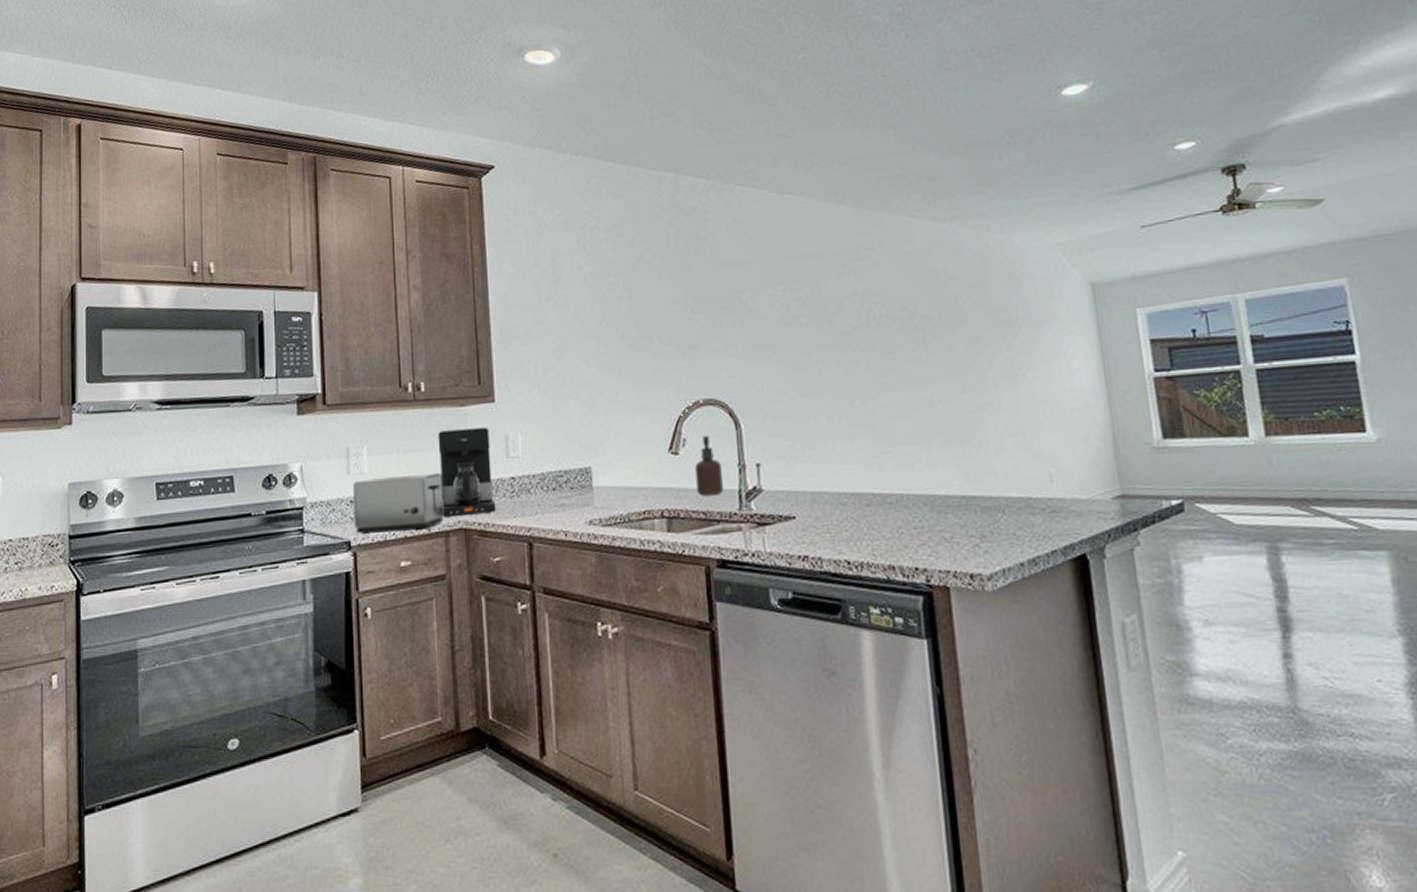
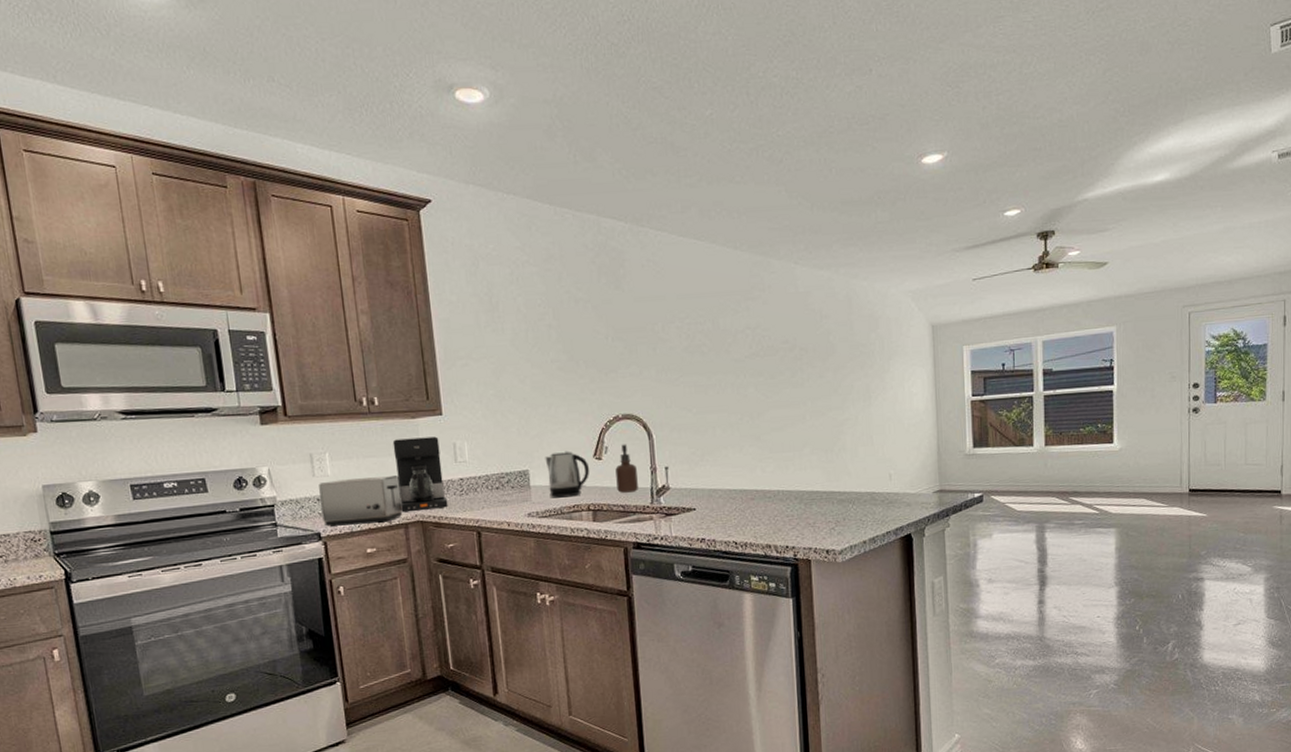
kettle: none [611,443,665,502] -> present [545,451,590,498]

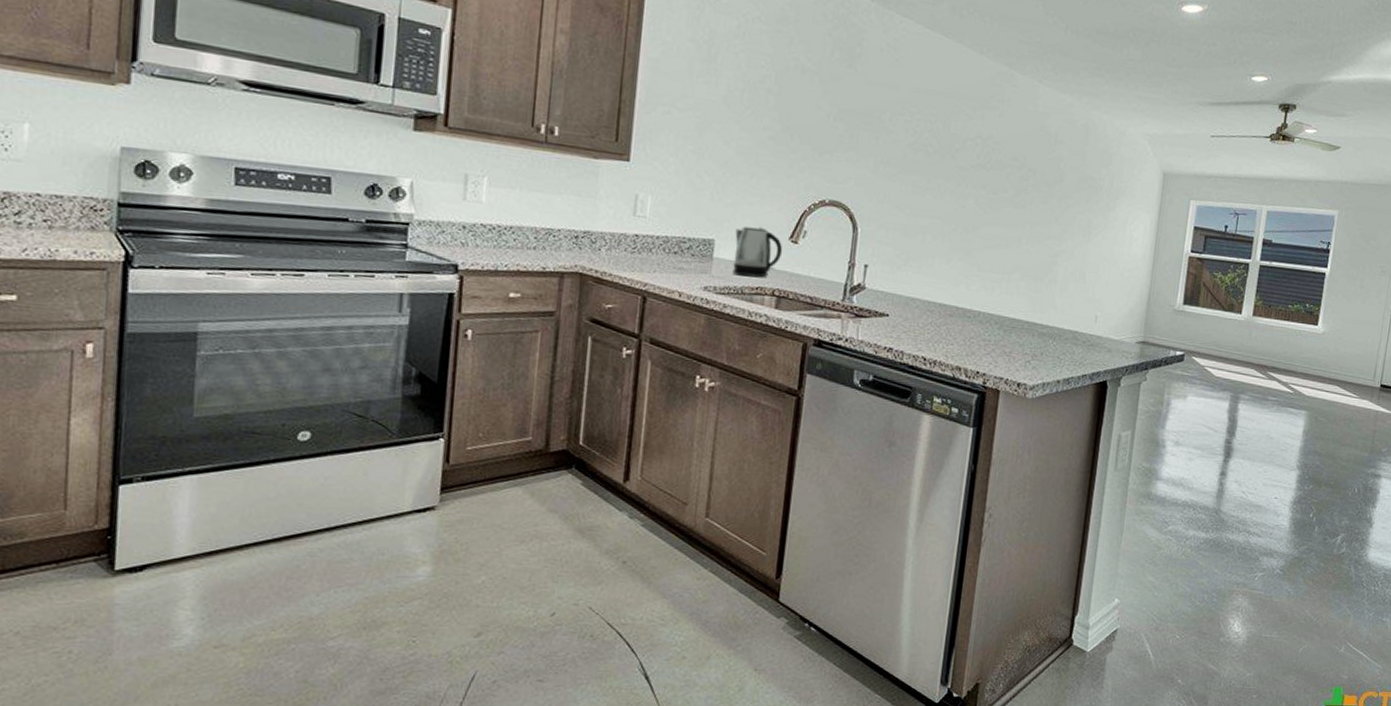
toaster: present [319,475,403,527] -> none [464,208,565,267]
coffee maker: present [392,436,448,513] -> none [559,177,620,264]
soap dispenser: present [615,444,638,494] -> none [808,231,834,286]

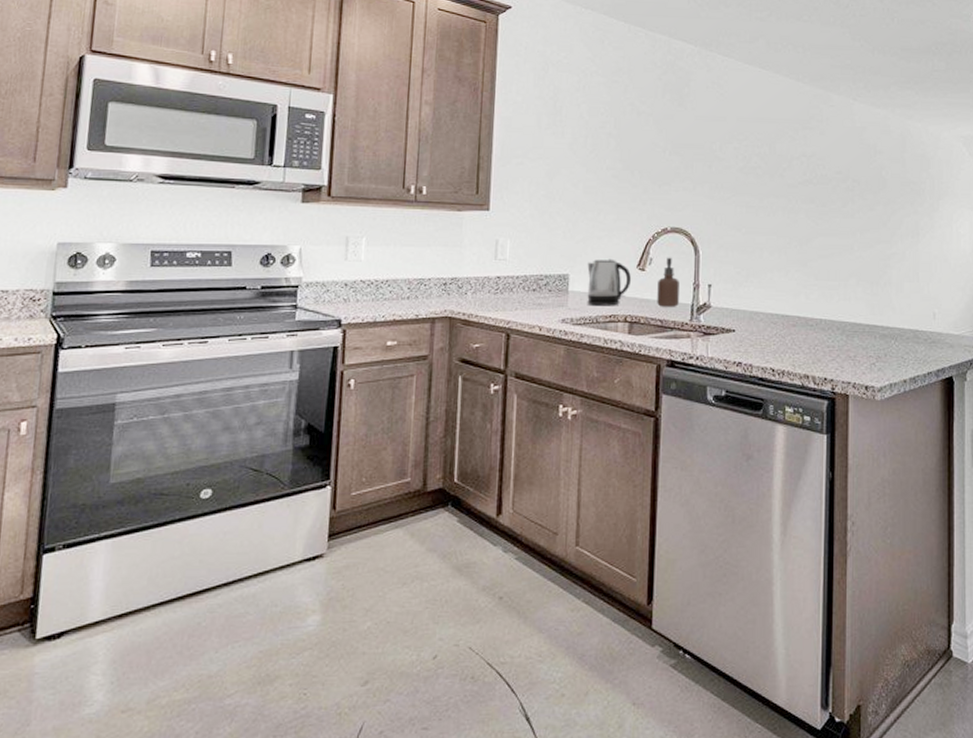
soap dispenser: none [808,231,834,286] -> present [657,257,679,308]

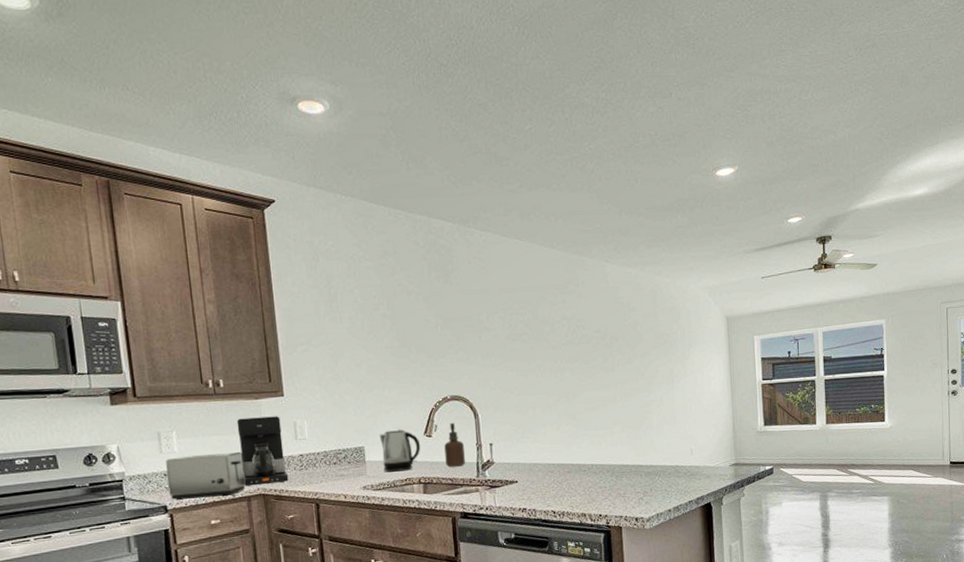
toaster: none [347,265,434,315] -> present [166,451,246,500]
coffee maker: none [431,230,482,307] -> present [236,416,289,487]

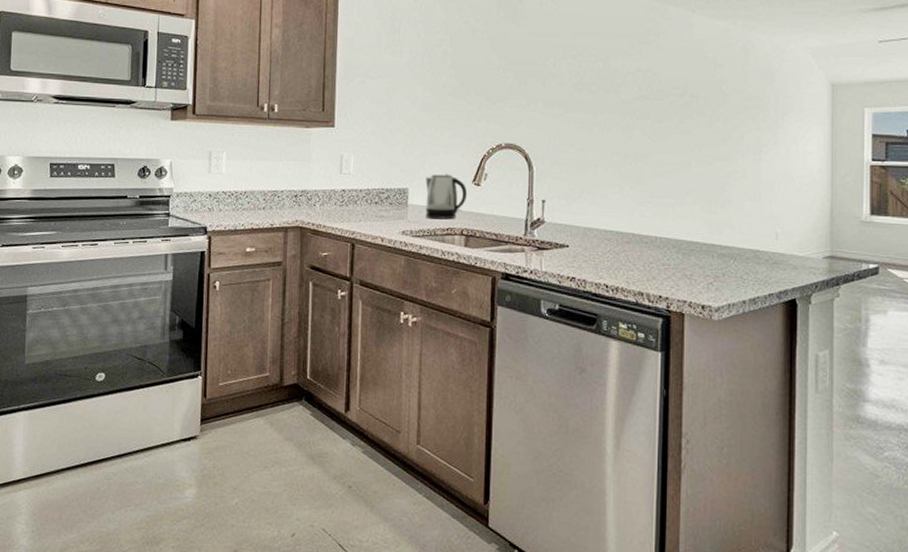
toaster: present [166,451,246,500] -> none [211,178,286,224]
coffee maker: present [236,416,289,487] -> none [284,146,328,217]
soap dispenser: present [444,422,465,468] -> none [492,172,514,223]

